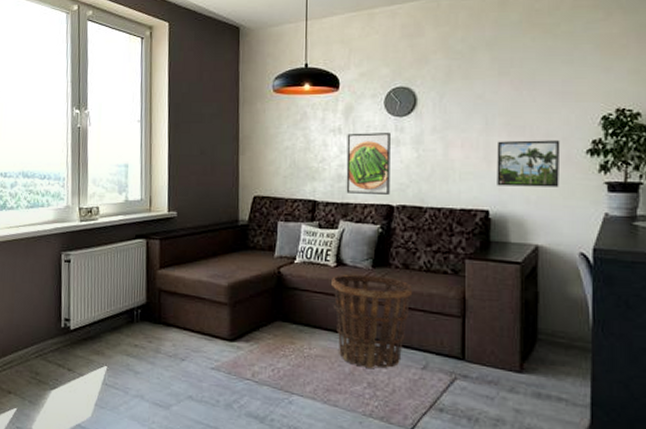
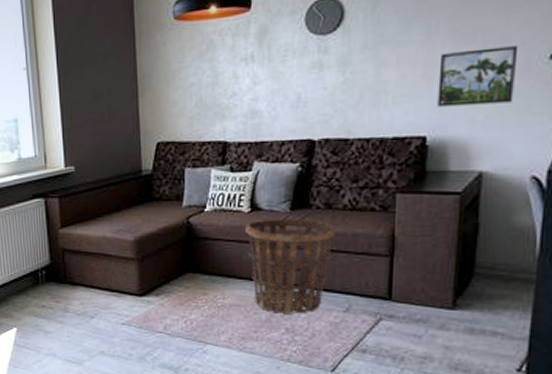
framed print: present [346,133,390,195] -> none [261,56,312,131]

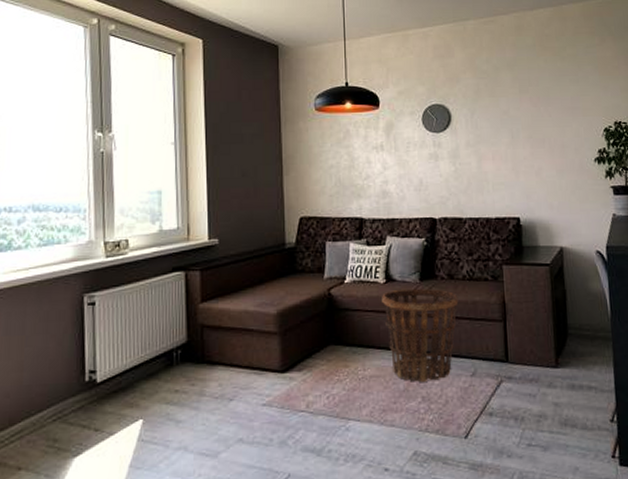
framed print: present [437,45,519,107] -> none [522,151,576,194]

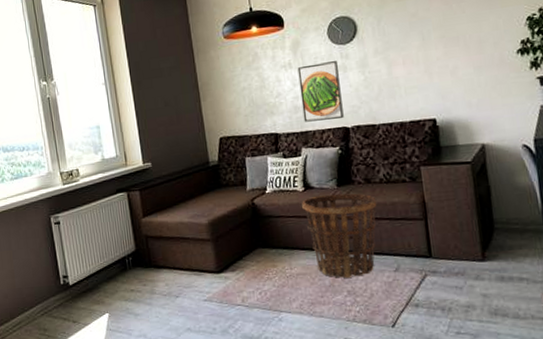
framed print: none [389,148,432,209] -> present [297,61,344,122]

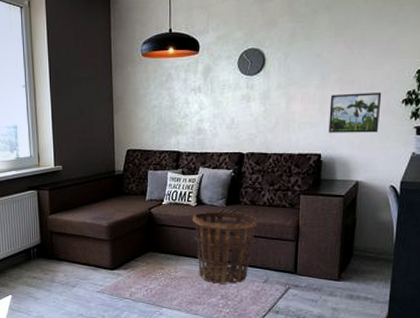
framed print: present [297,61,344,122] -> none [205,90,242,144]
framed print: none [435,45,497,95] -> present [328,92,382,133]

